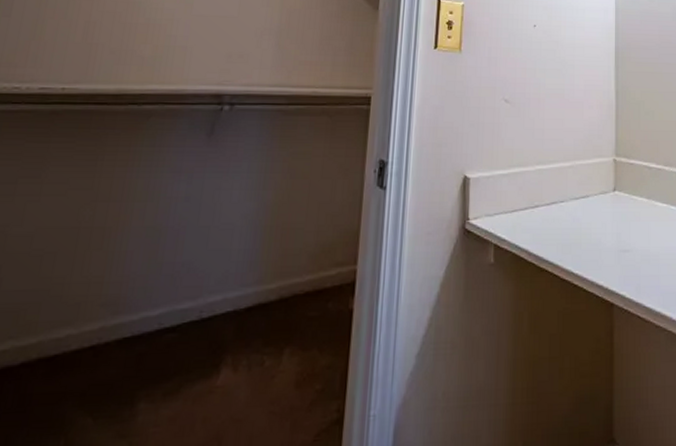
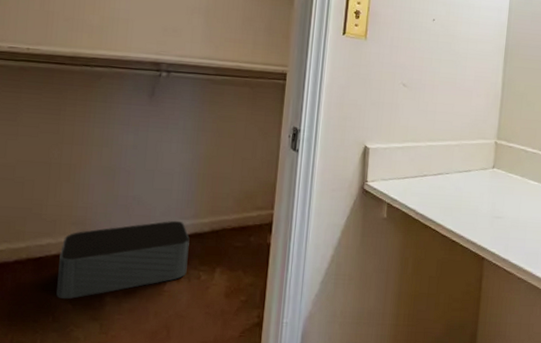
storage bin: none [72,289,252,412] -> present [56,220,190,300]

